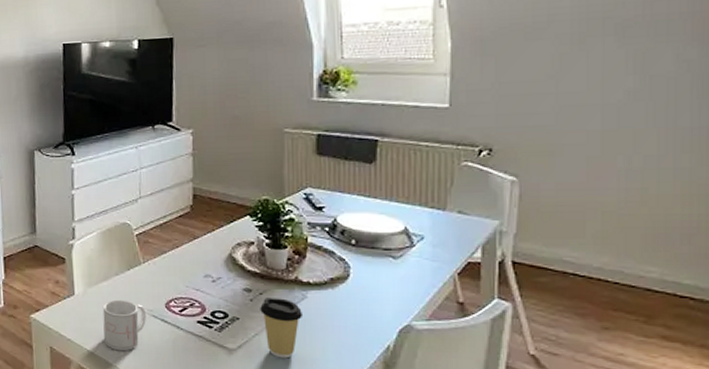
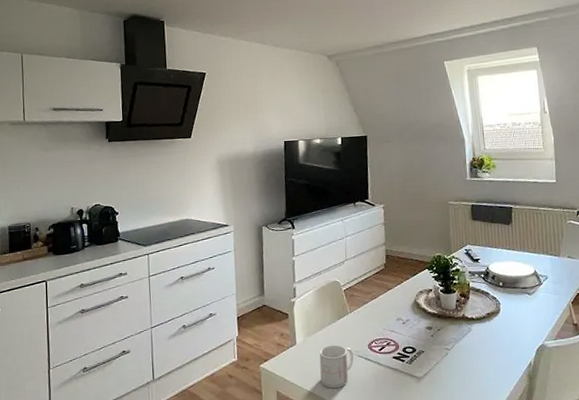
coffee cup: present [260,298,302,359] -> none [439,332,470,381]

